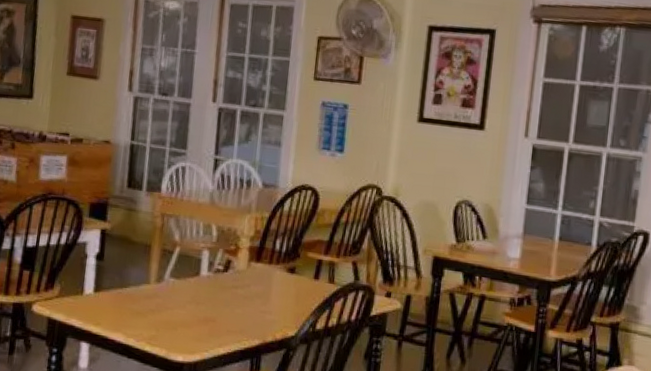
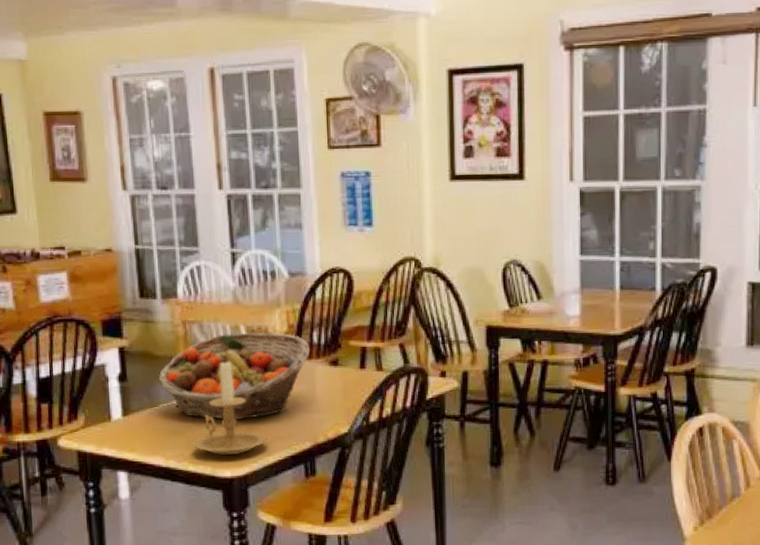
fruit basket: none [131,230,272,311] -> present [158,332,311,420]
candle holder: none [152,253,222,343] -> present [192,359,268,456]

